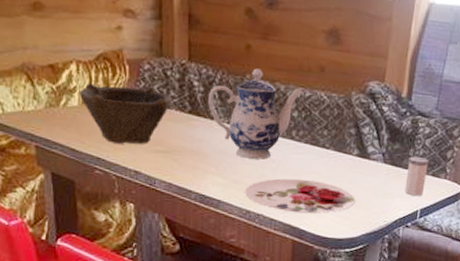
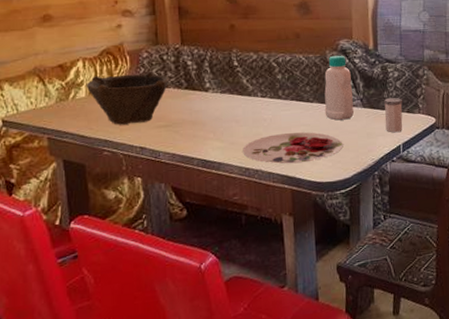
teapot: present [207,68,303,159] -> none [201,43,284,121]
bottle: none [340,98,376,174] -> present [324,55,354,121]

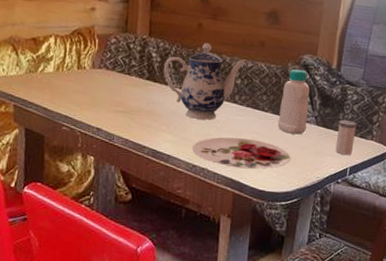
bowl: present [86,71,169,125] -> none [54,53,133,105]
teapot: none [201,43,284,121] -> present [163,43,246,120]

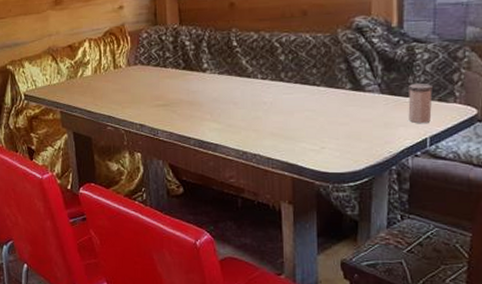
teapot: present [163,43,246,120] -> none [199,22,288,103]
plate: present [192,137,291,170] -> none [240,118,354,151]
bottle: present [277,69,310,135] -> none [333,34,369,107]

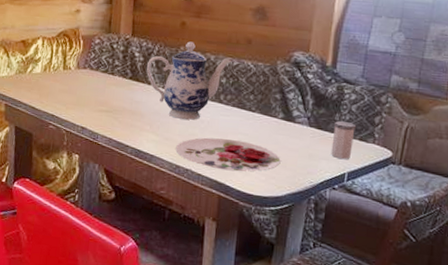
teapot: none [199,22,288,103] -> present [146,41,231,120]
plate: none [240,118,354,151] -> present [175,137,281,172]

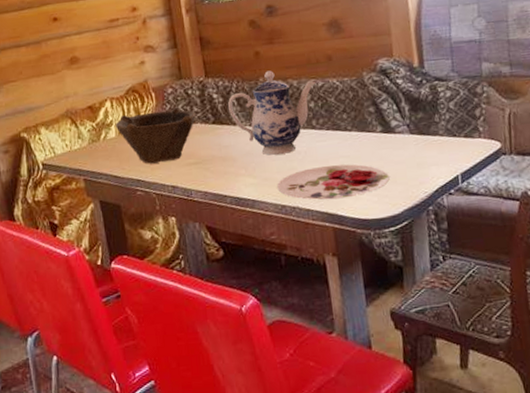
bowl: none [42,55,116,105] -> present [115,107,196,164]
salt shaker: present [331,121,357,159] -> none [435,121,460,161]

